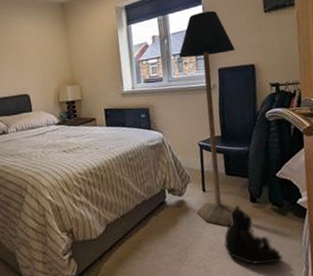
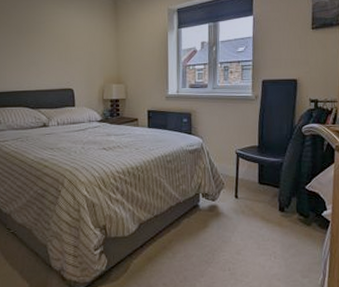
floor lamp: present [178,10,235,226] -> none [225,22,280,232]
plush toy: present [224,205,283,265] -> none [250,214,304,271]

